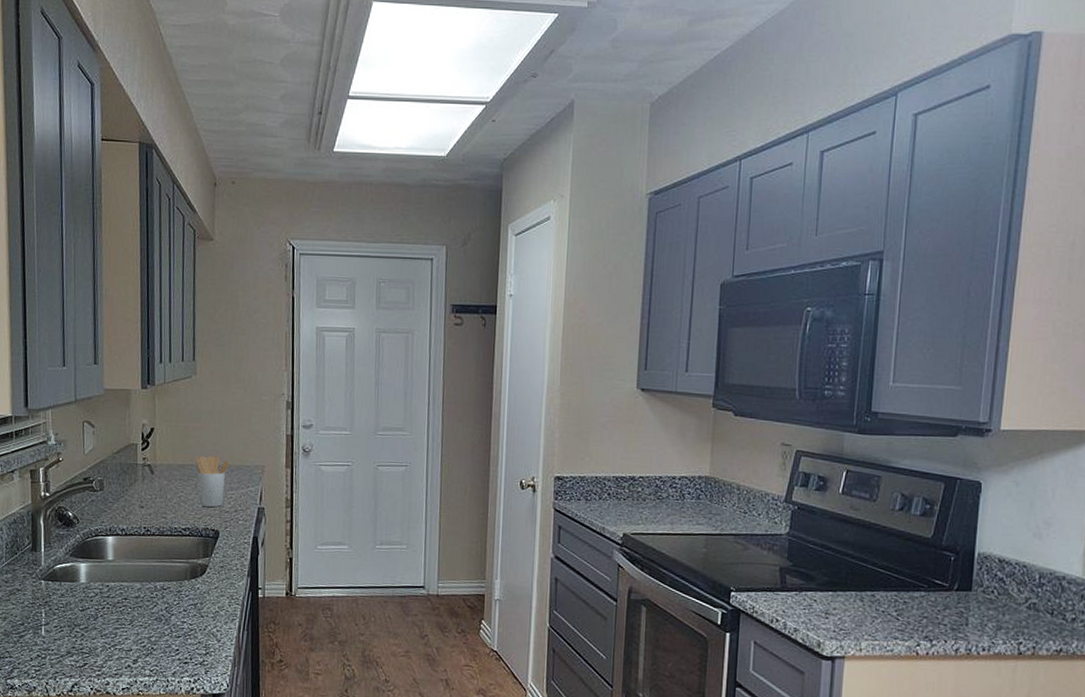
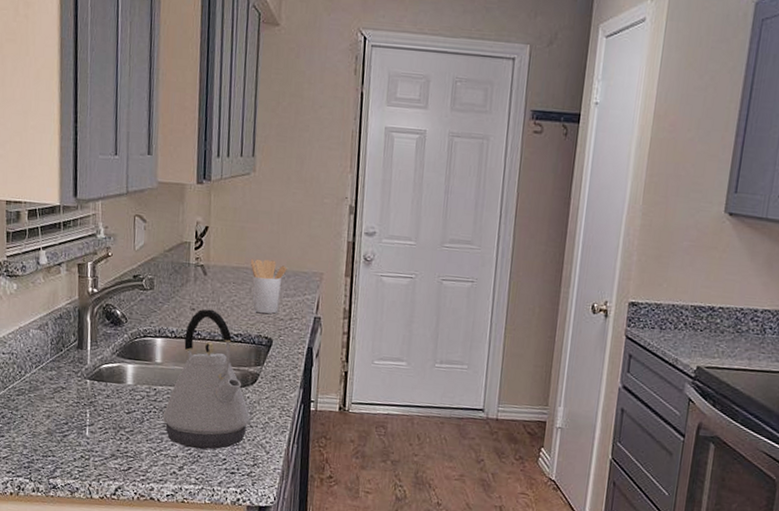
kettle: none [115,506,200,642] -> present [162,309,250,450]

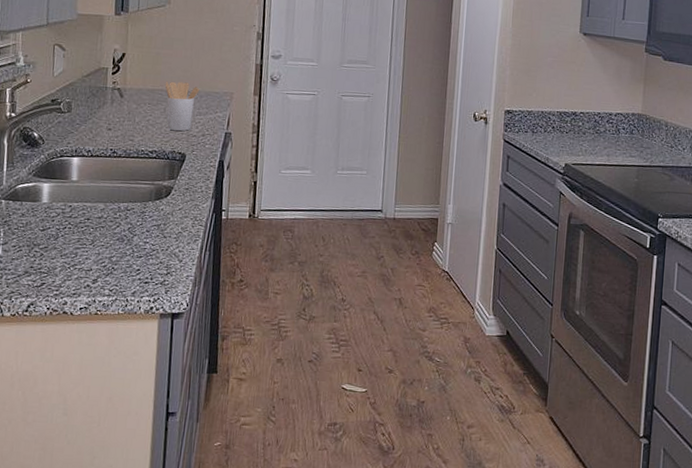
kettle: present [162,309,250,450] -> none [77,128,163,262]

